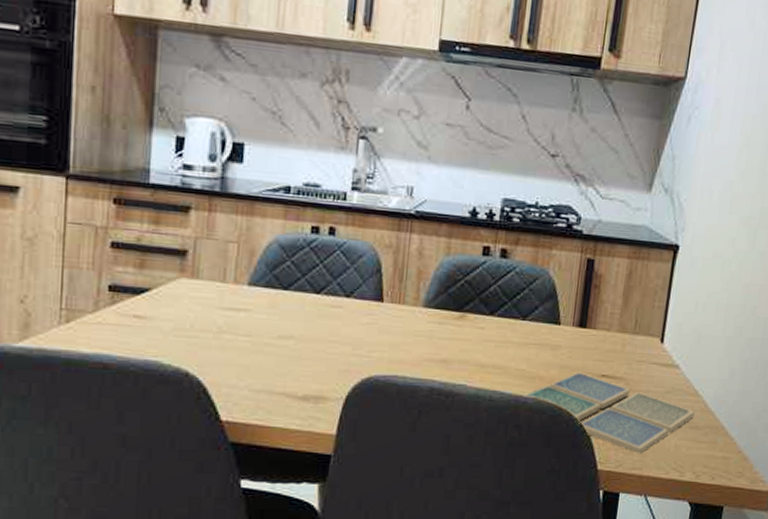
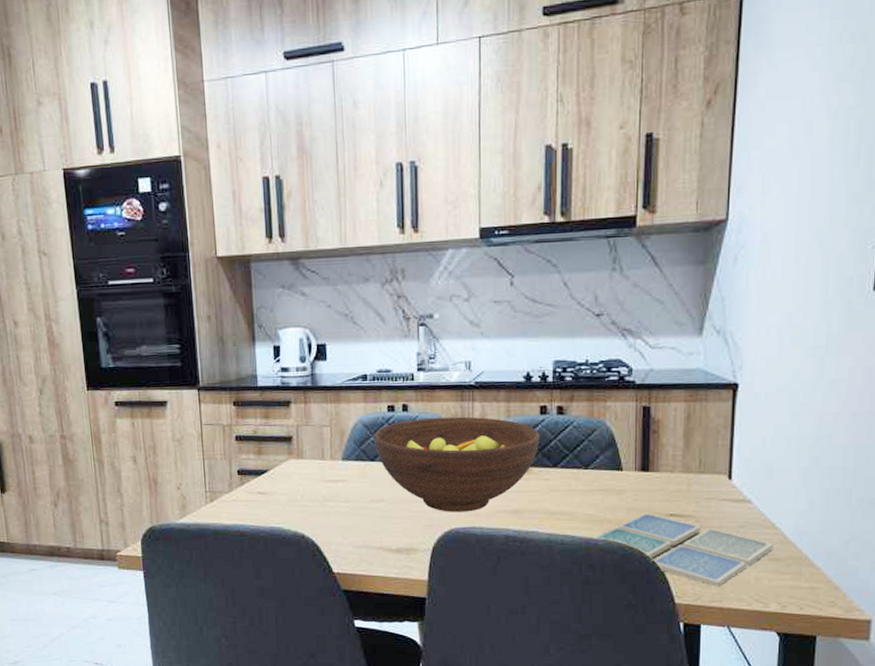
fruit bowl: none [290,245,480,358] -> present [374,416,540,512]

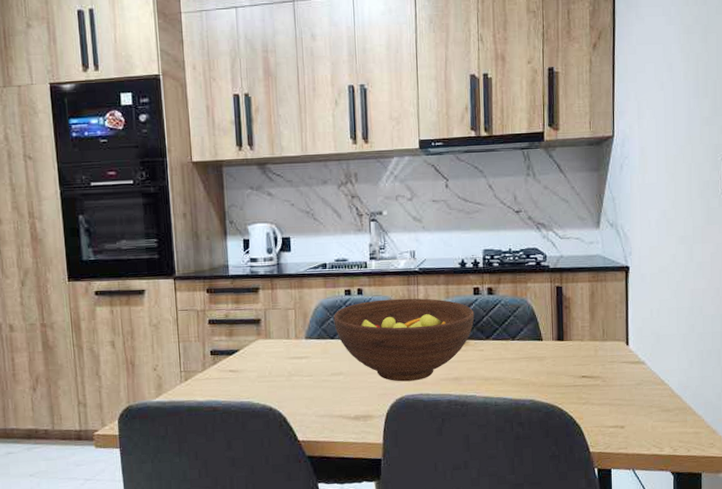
drink coaster: present [593,513,774,587] -> none [521,375,664,436]

